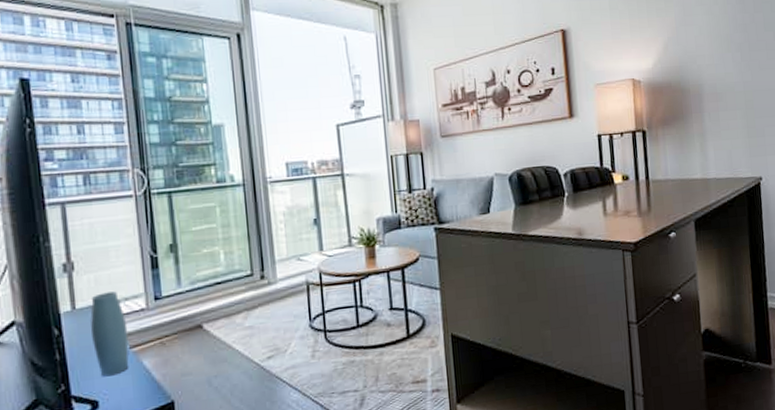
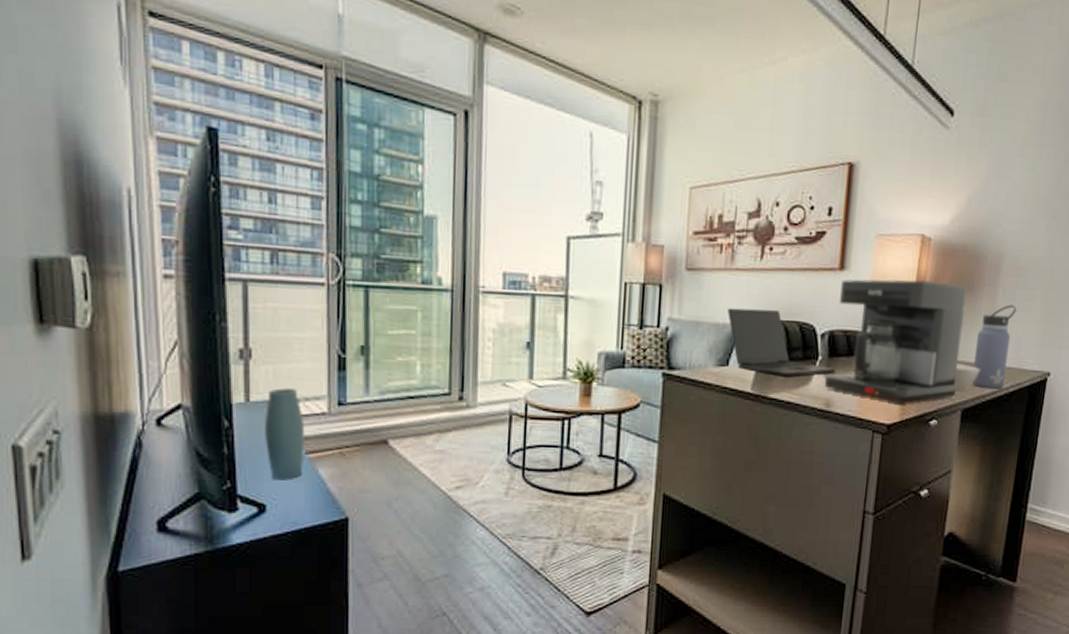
laptop: none [480,160,581,216] -> present [727,308,835,377]
coffee maker: none [573,115,686,223] -> present [824,279,967,404]
bowl: none [682,180,703,205] -> present [954,363,981,392]
water bottle: none [694,125,725,199] -> present [972,304,1017,390]

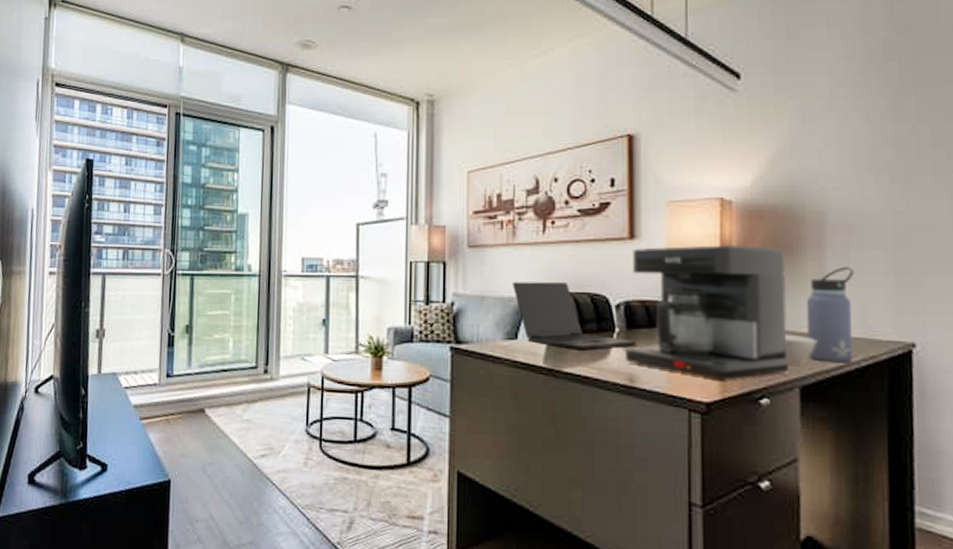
vase: present [264,388,305,480] -> none [110,362,141,443]

